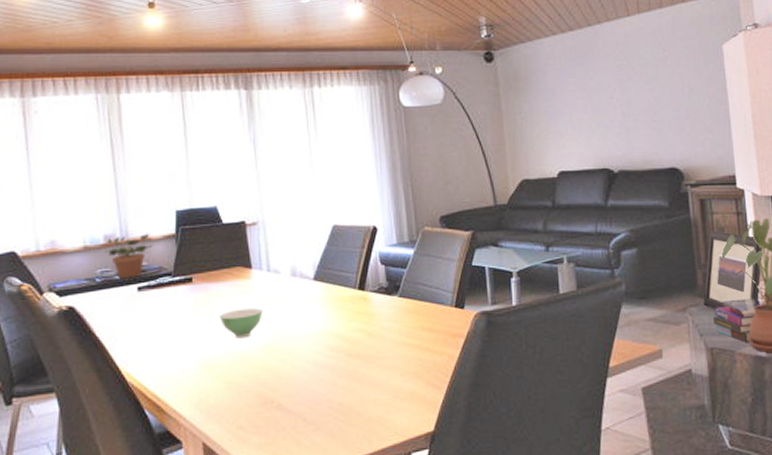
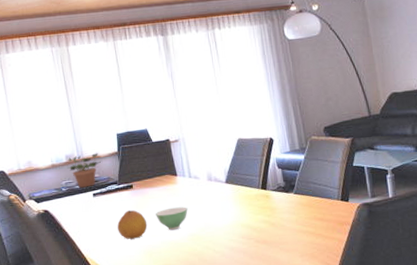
fruit: none [168,310,208,348] -> present [117,210,148,239]

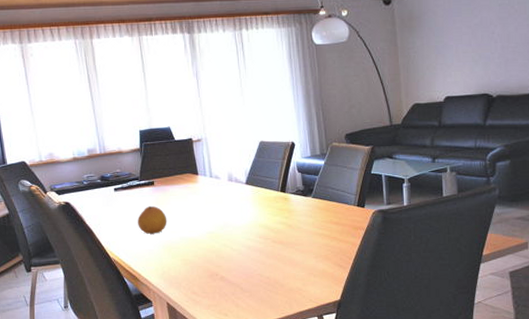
potted plant: present [67,153,102,188] -> none [89,149,124,182]
bowl: present [156,207,188,231] -> none [176,205,208,228]

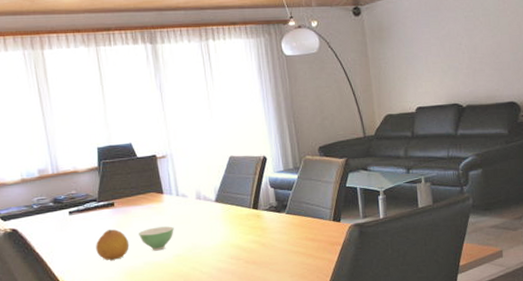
bowl: none [176,205,208,228] -> present [139,226,174,251]

